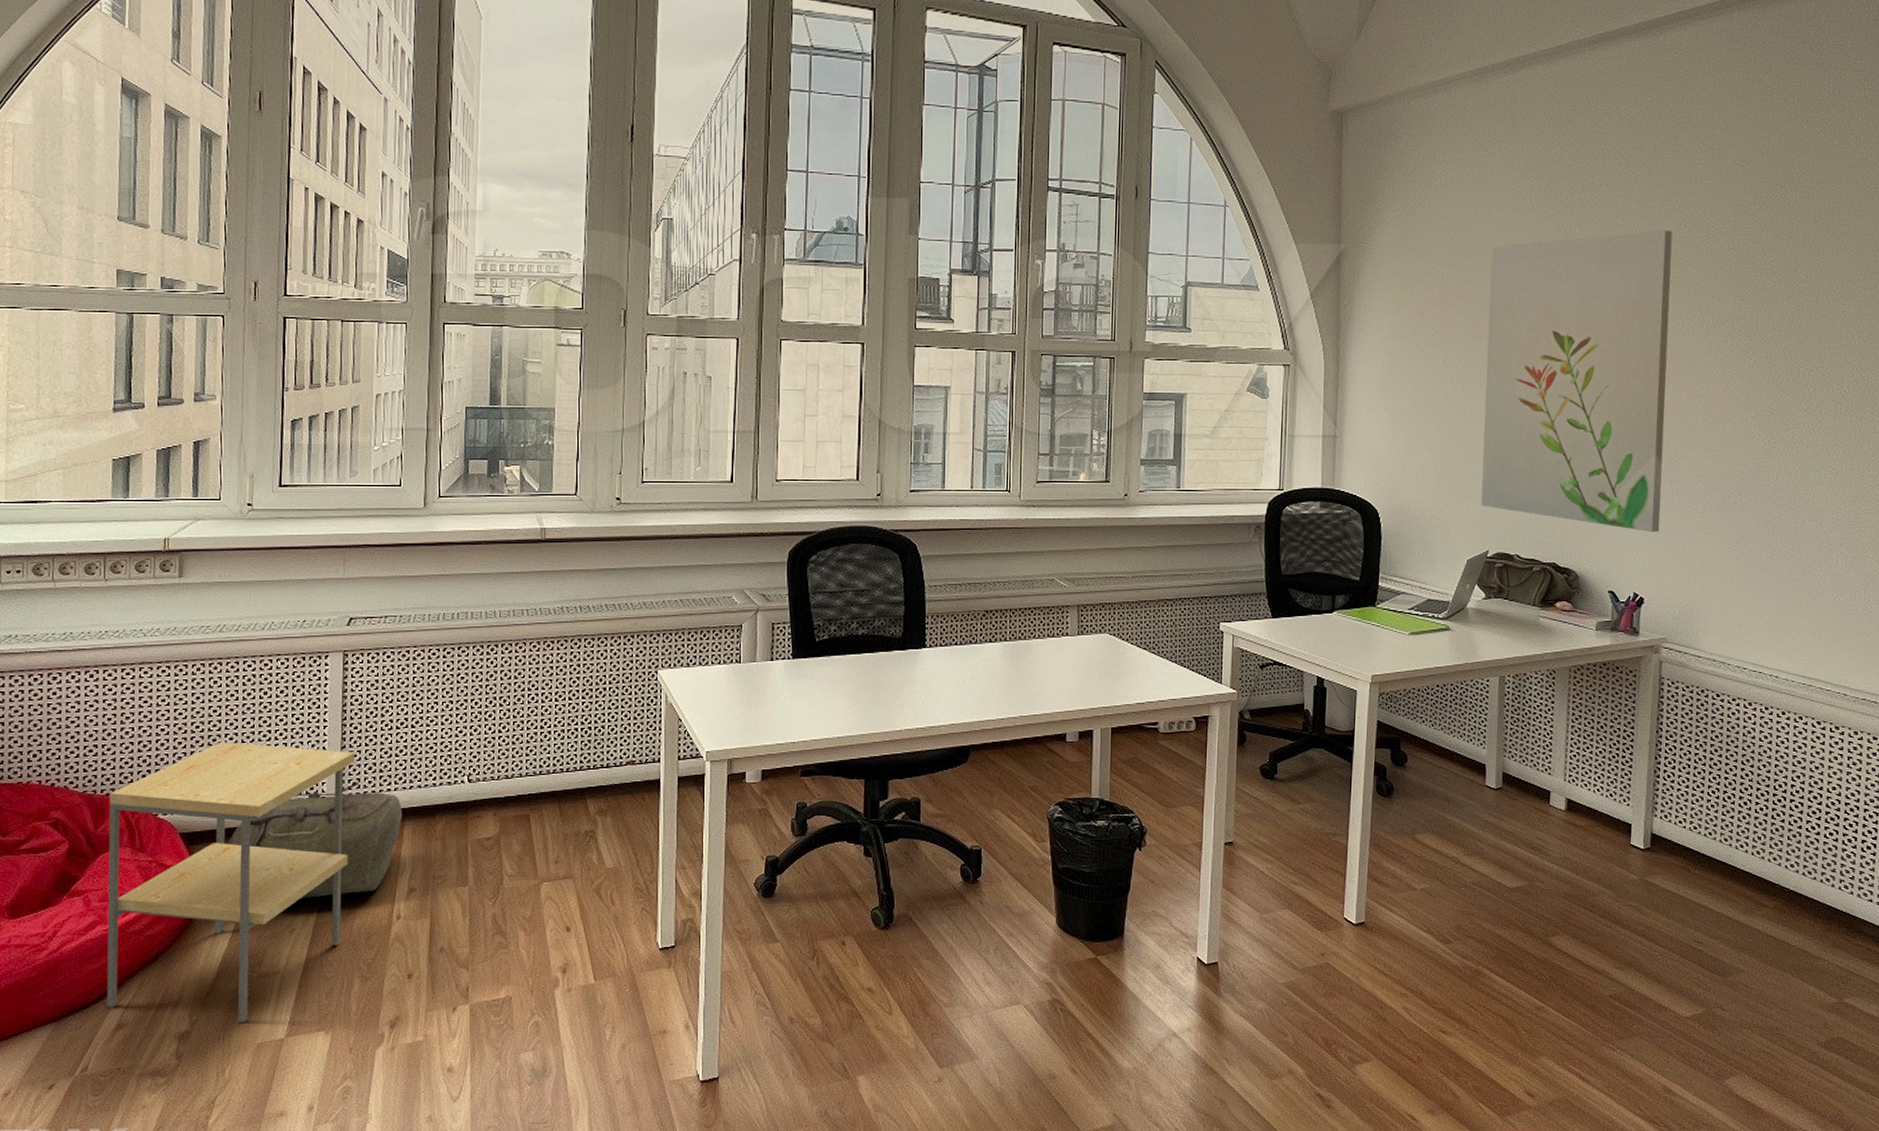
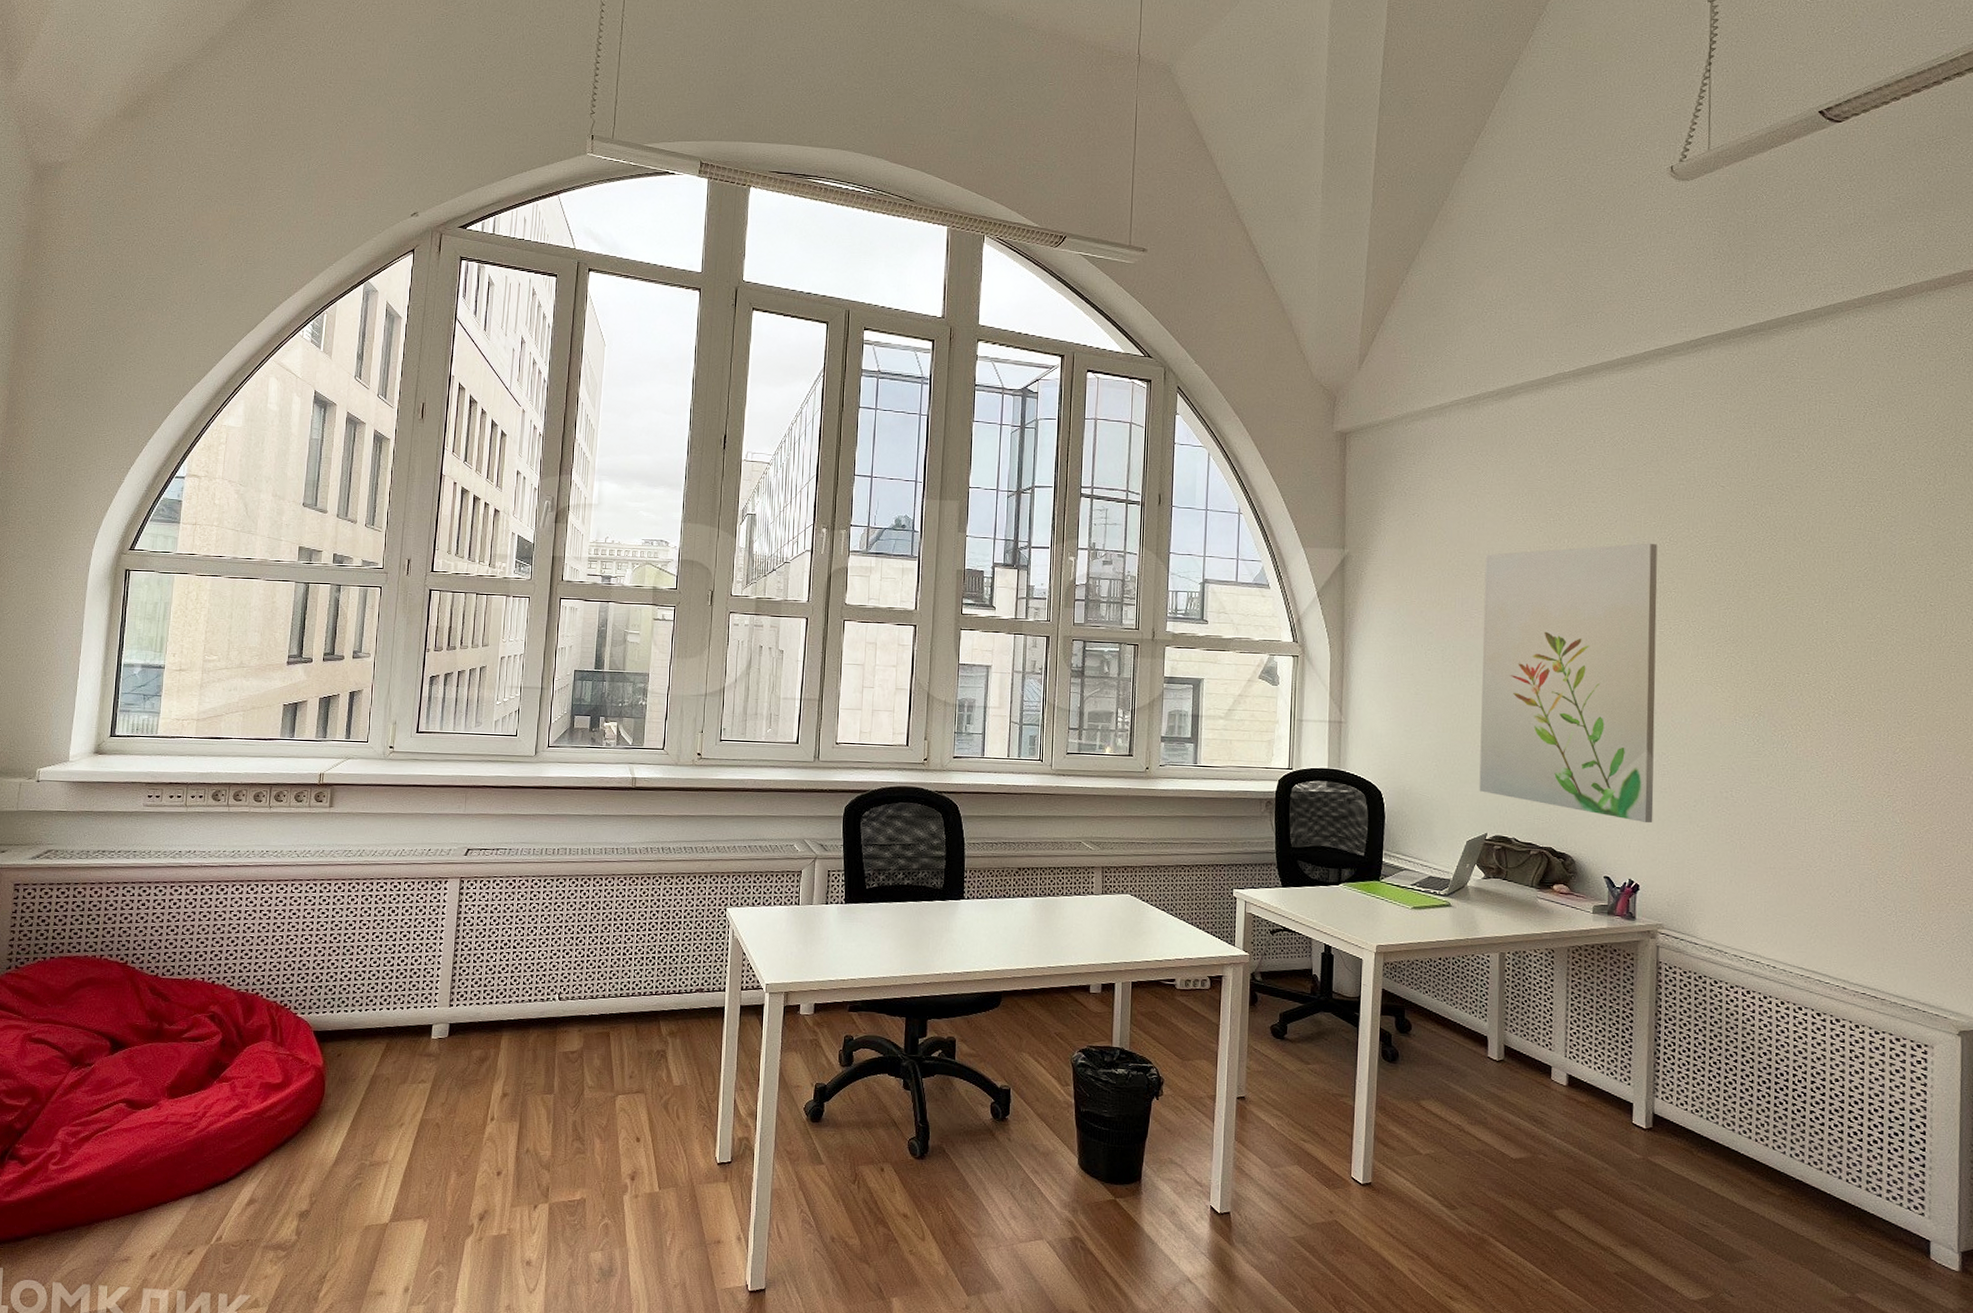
side table: present [106,742,356,1023] -> none [242,952,465,1207]
backpack: present [229,782,403,898] -> none [354,994,502,1096]

